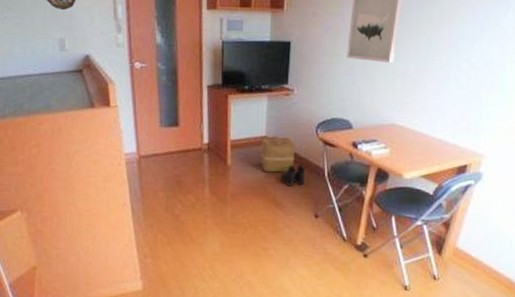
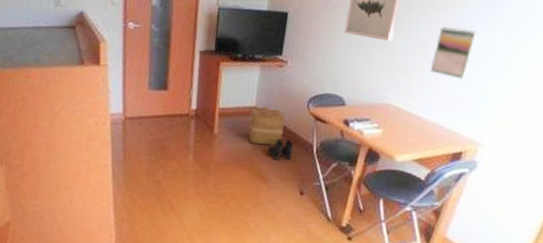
calendar: none [431,44,475,95] -> present [430,26,478,80]

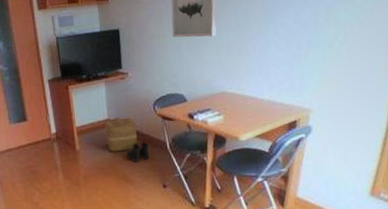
calendar: present [430,26,478,80] -> none [254,11,289,57]

